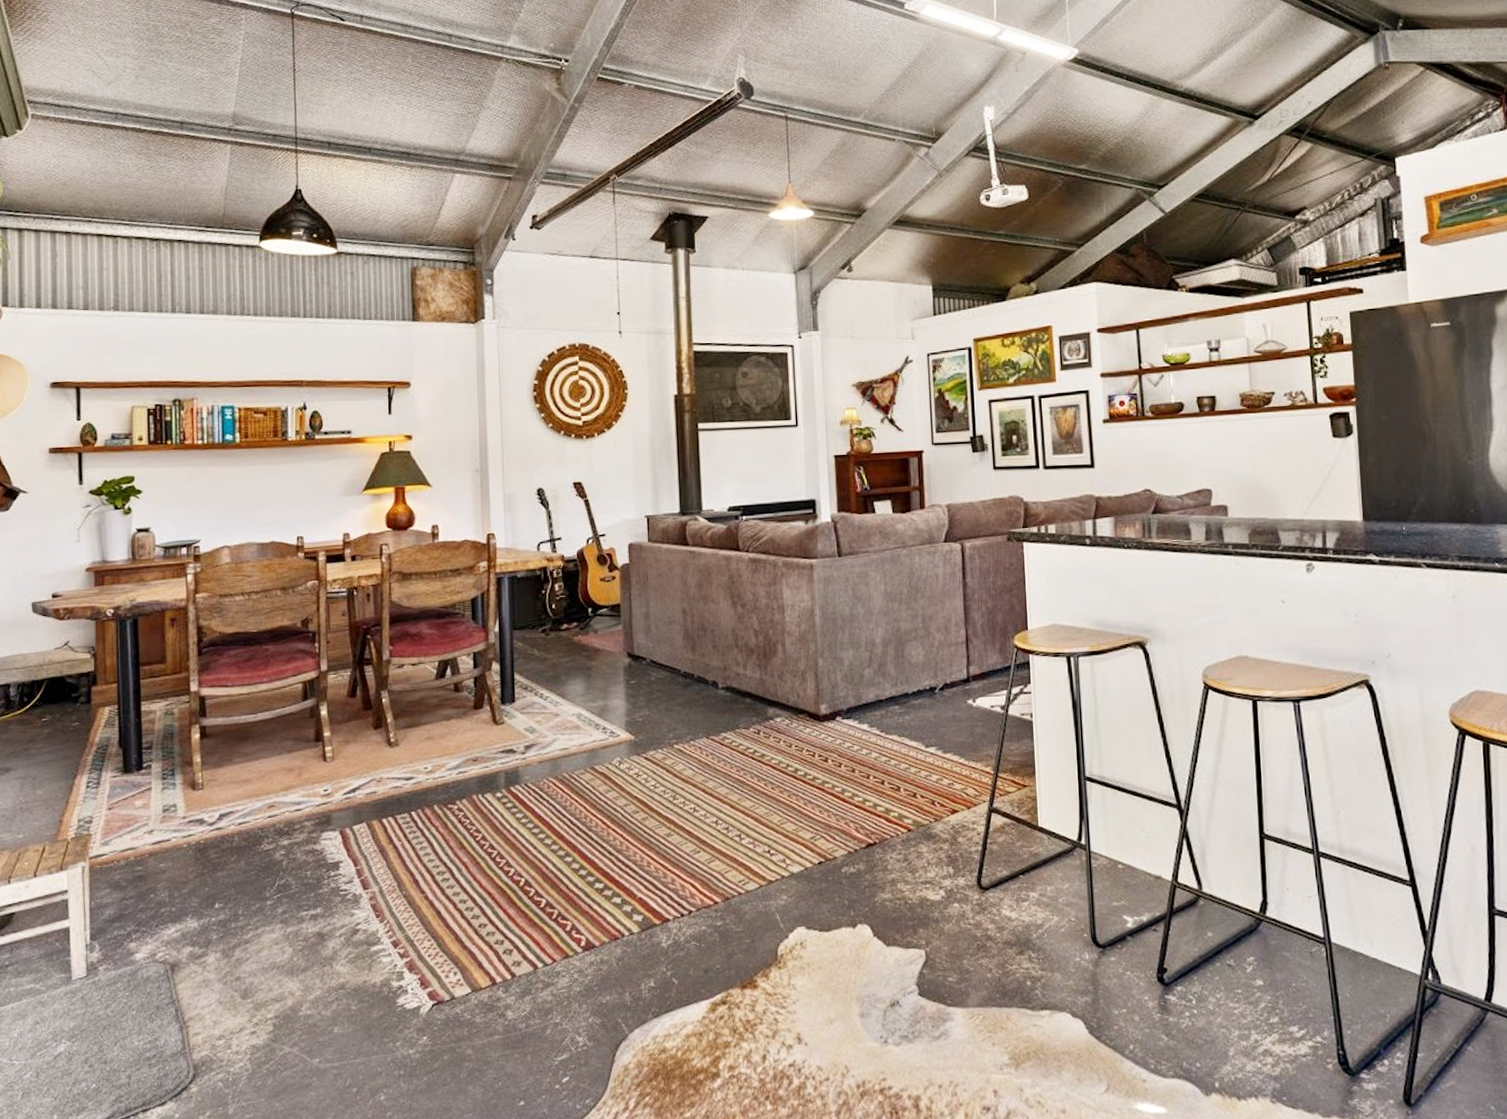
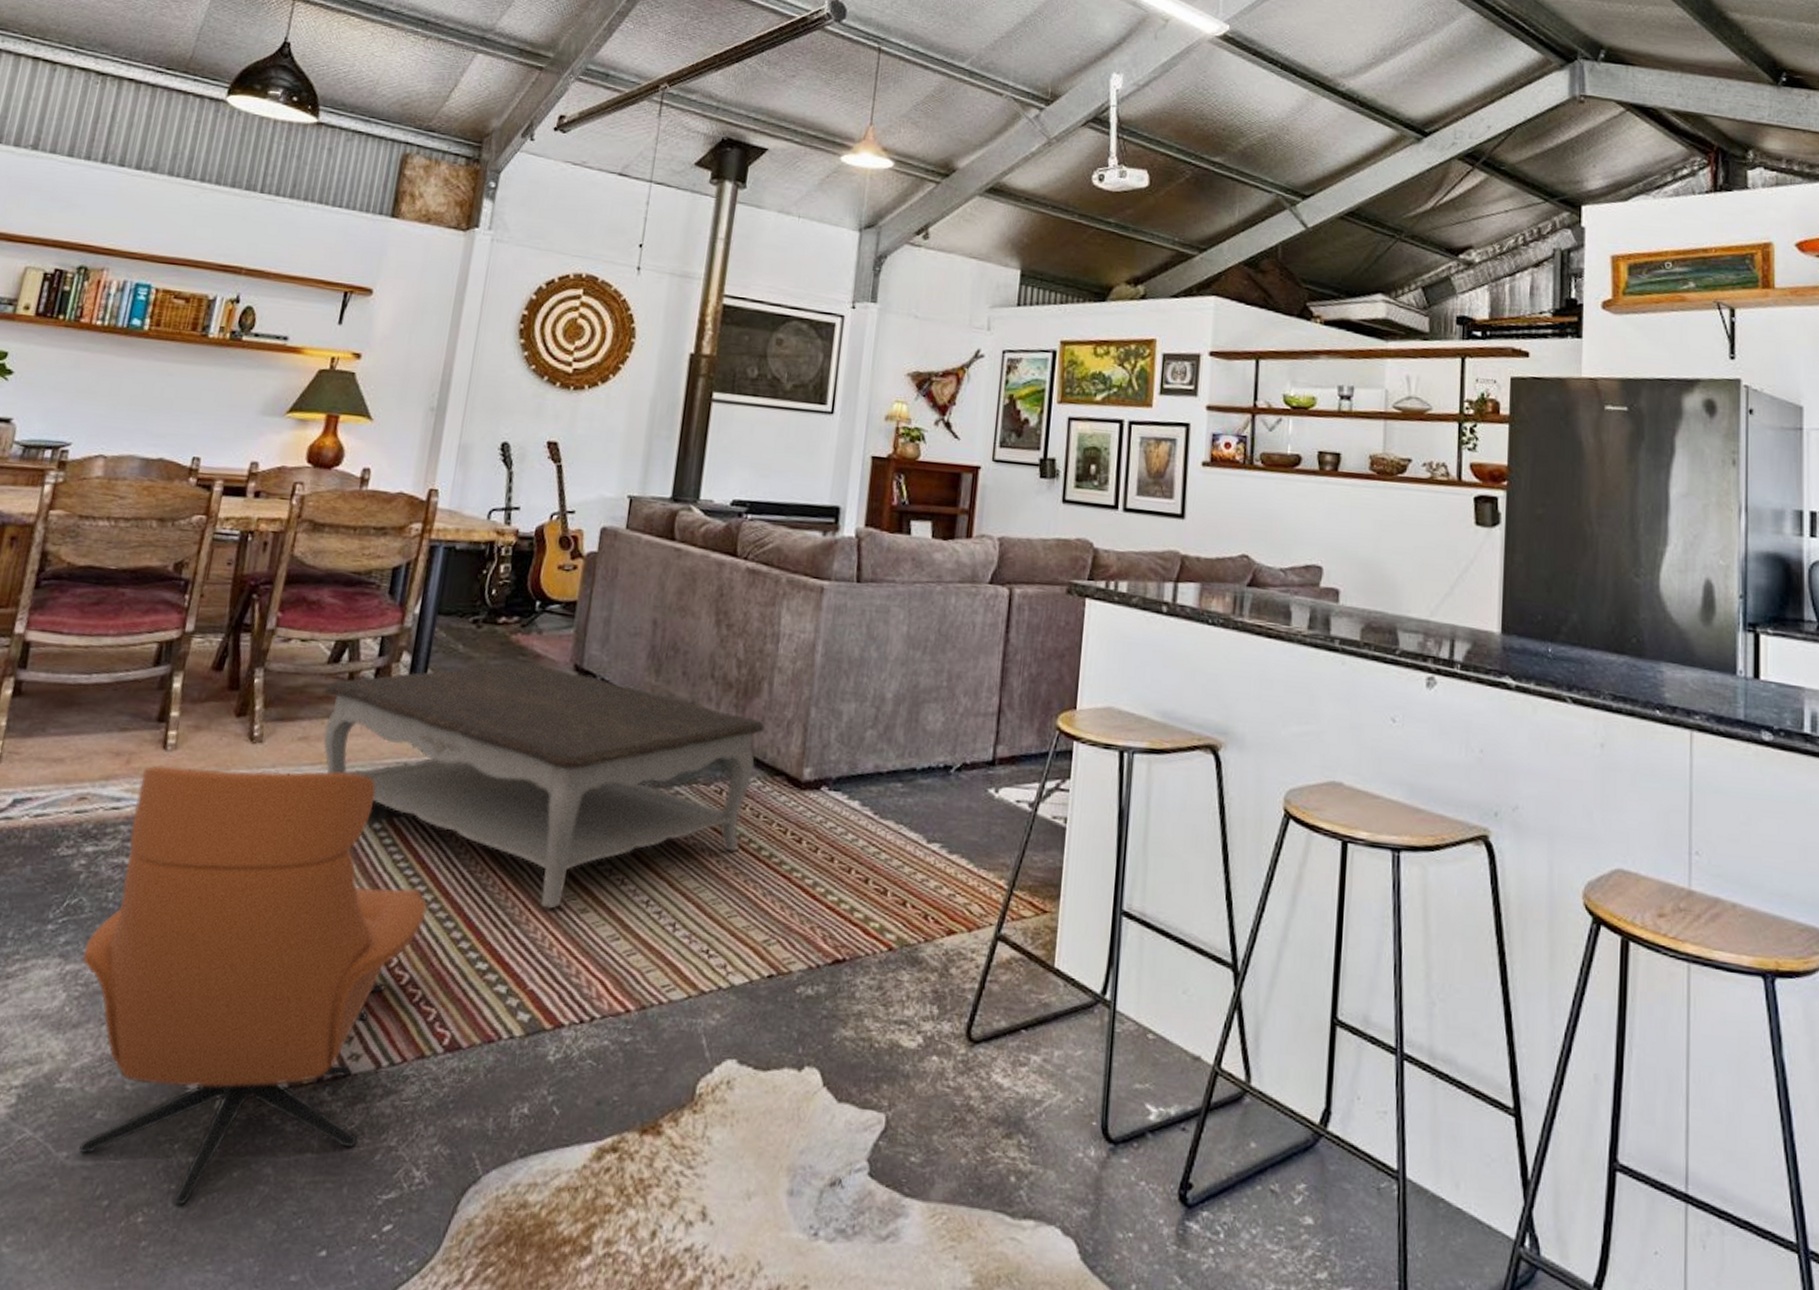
armchair: none [298,758,549,1085] -> present [79,765,428,1206]
coffee table: none [437,655,785,837] -> present [323,661,765,909]

